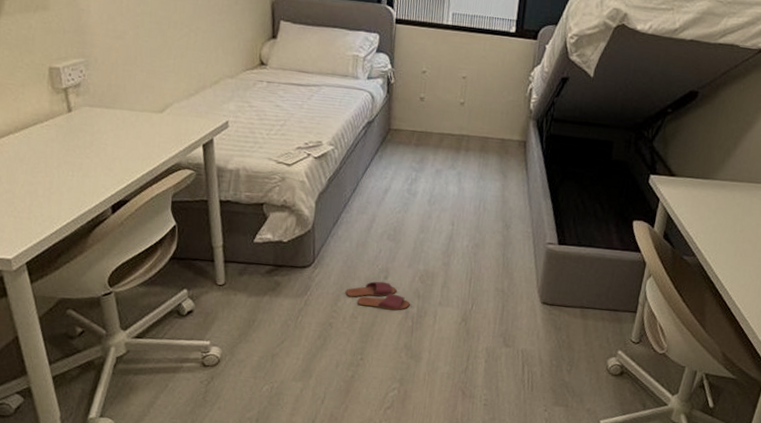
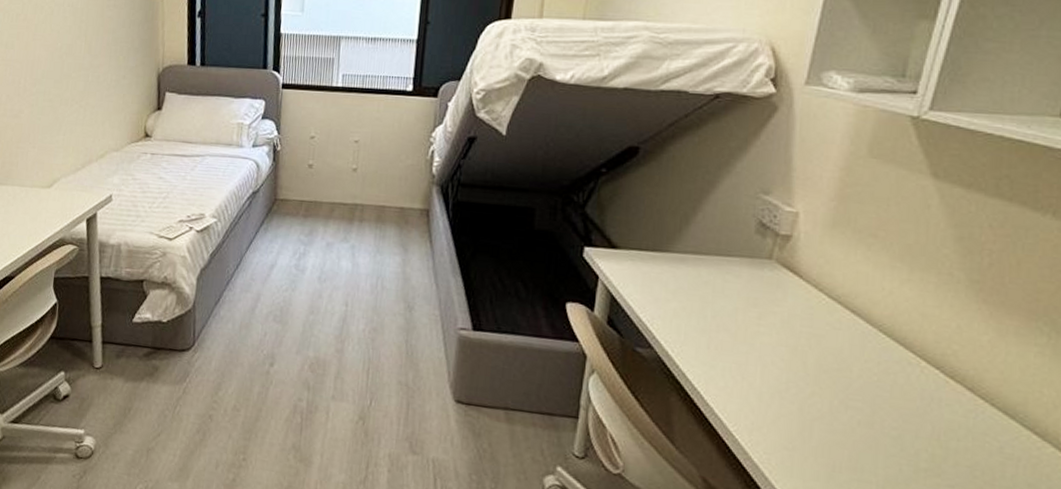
slippers: present [345,281,410,310] -> none [227,368,299,403]

